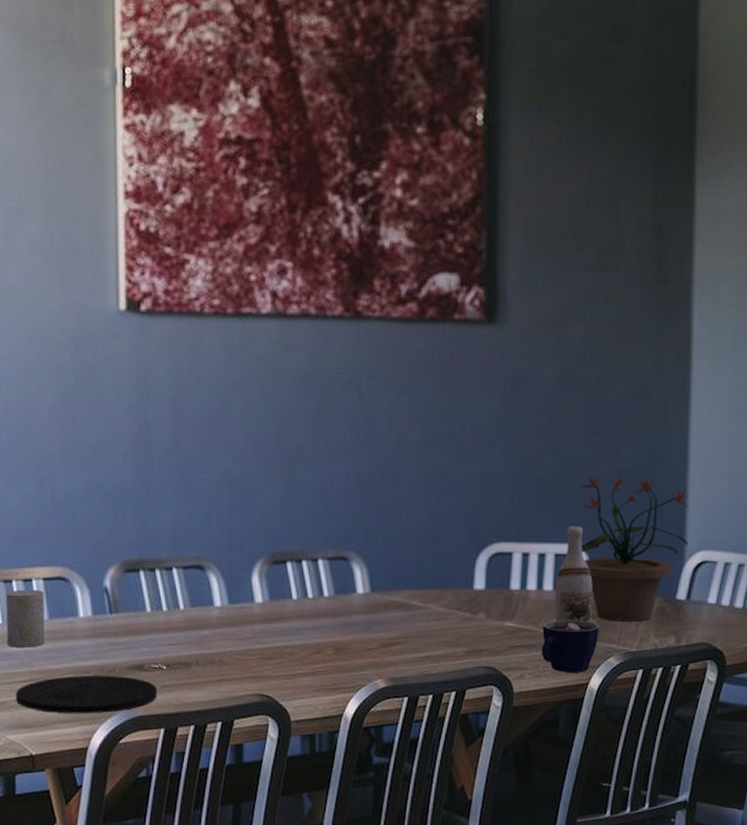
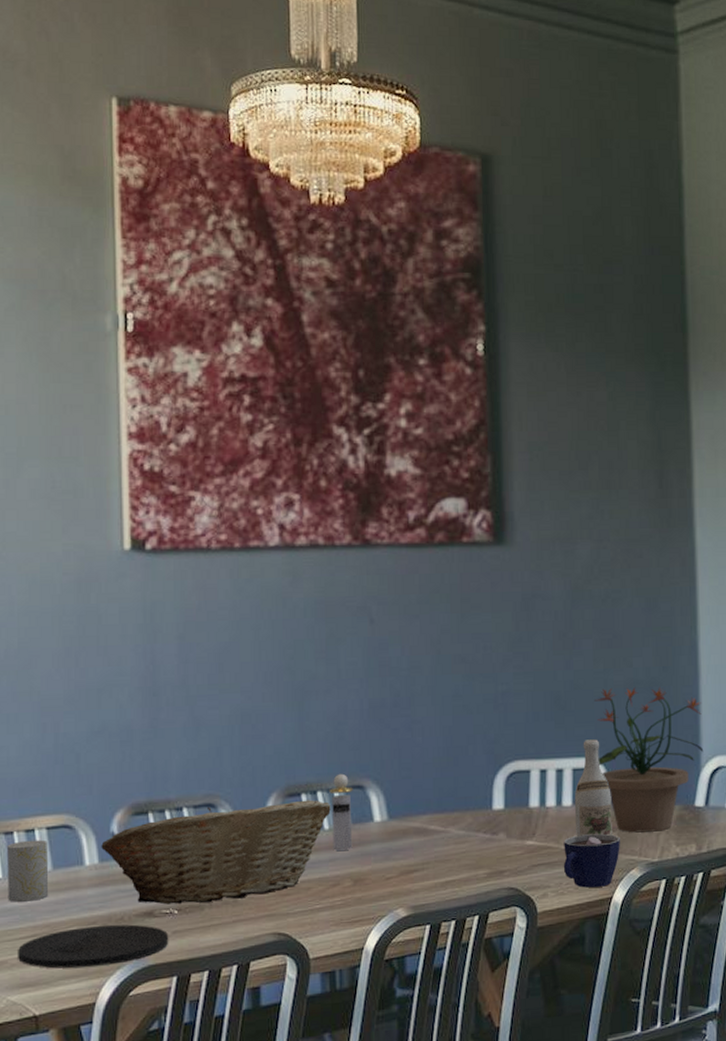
fruit basket: none [95,568,315,660] -> present [101,800,331,905]
perfume bottle: none [314,544,337,619] -> present [329,773,353,851]

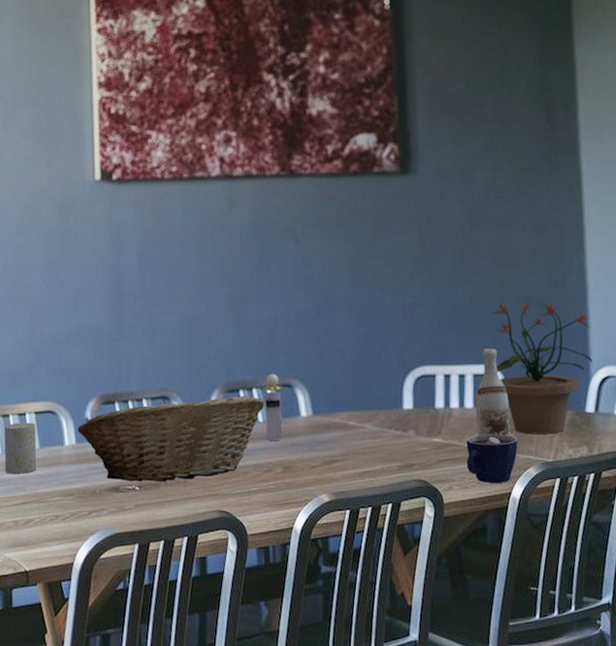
plate: present [18,924,169,969] -> none [13,496,132,533]

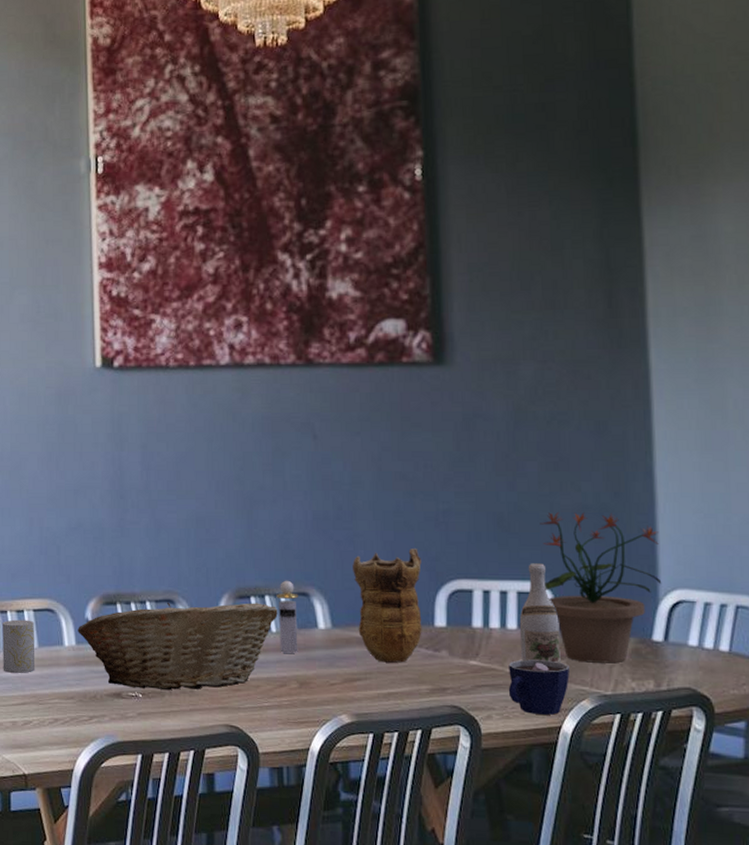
vase: none [331,340,392,444] -> present [353,549,422,663]

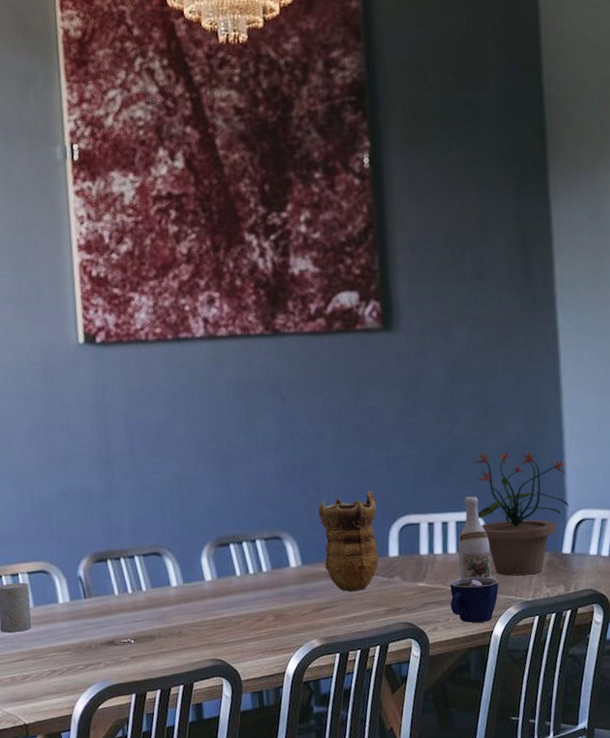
fruit basket: present [78,602,278,690] -> none [71,549,255,635]
perfume bottle: present [276,580,298,653] -> none [252,527,273,591]

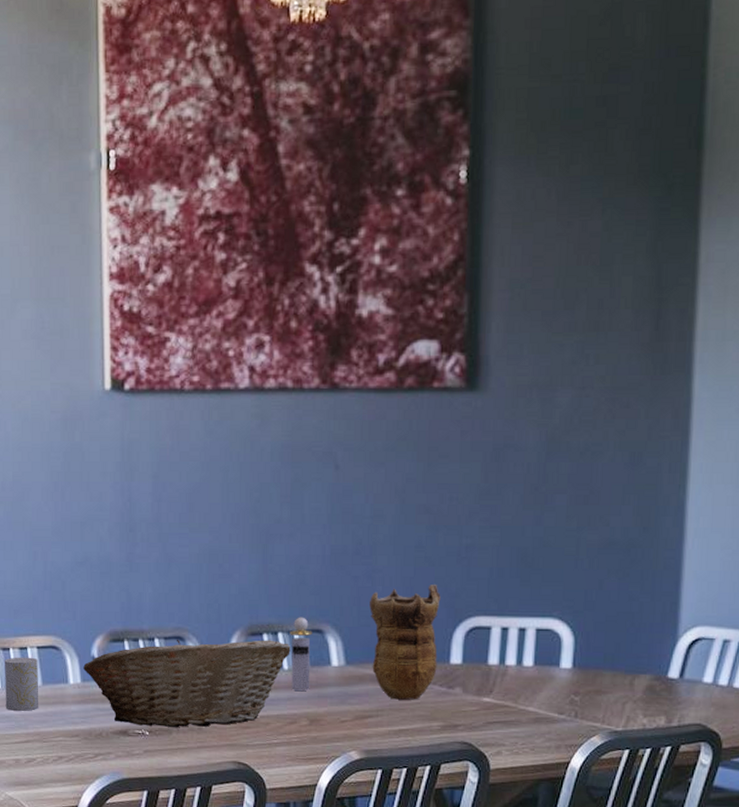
fruit basket: none [71,549,255,635] -> present [83,639,291,727]
perfume bottle: none [252,527,273,591] -> present [289,617,312,691]
cup: present [450,577,499,623] -> none [520,696,582,751]
wine bottle: present [458,496,492,579] -> none [535,600,576,700]
potted plant: present [473,450,569,576] -> none [564,548,684,700]

